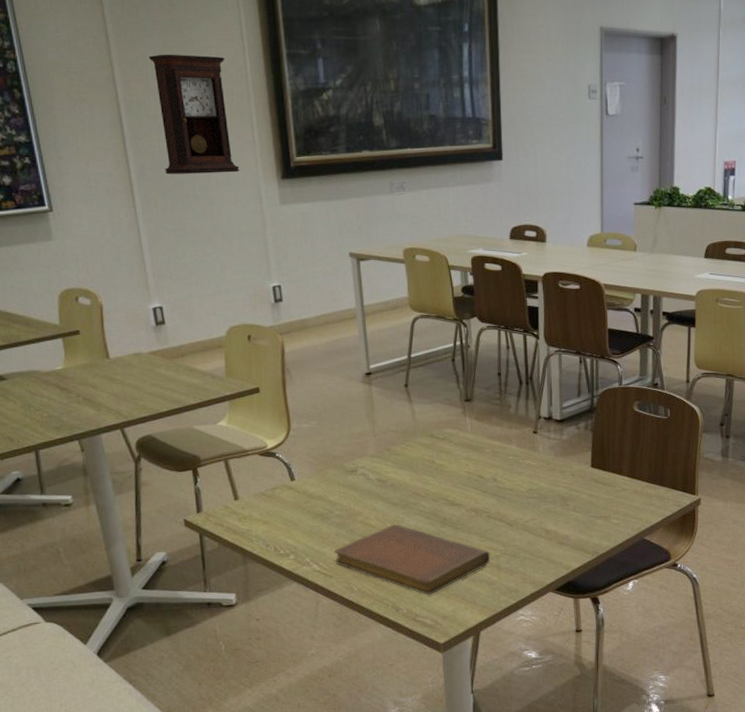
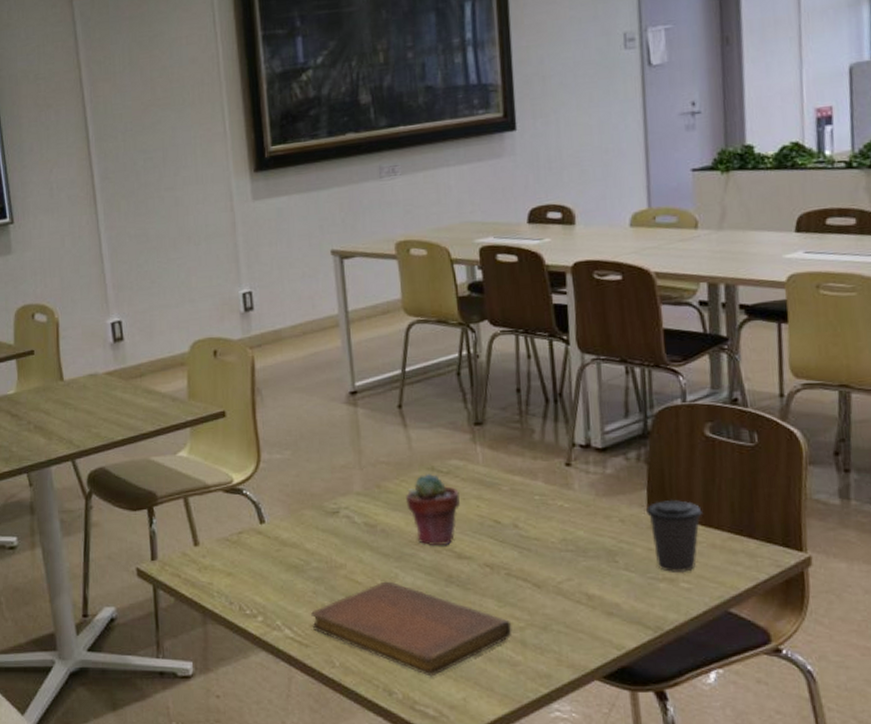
pendulum clock: present [148,54,240,174] -> none [117,46,209,176]
potted succulent: none [411,439,453,496] -> present [406,473,460,546]
coffee cup: none [589,458,629,512] -> present [645,499,702,572]

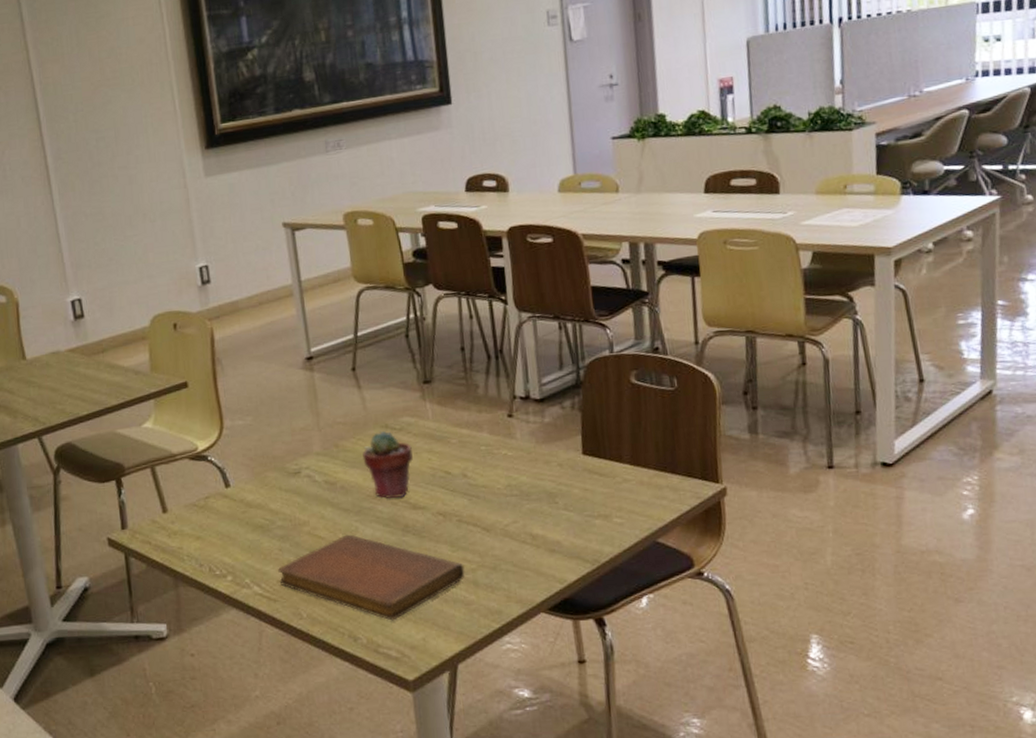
coffee cup: present [645,499,702,572] -> none [580,442,631,509]

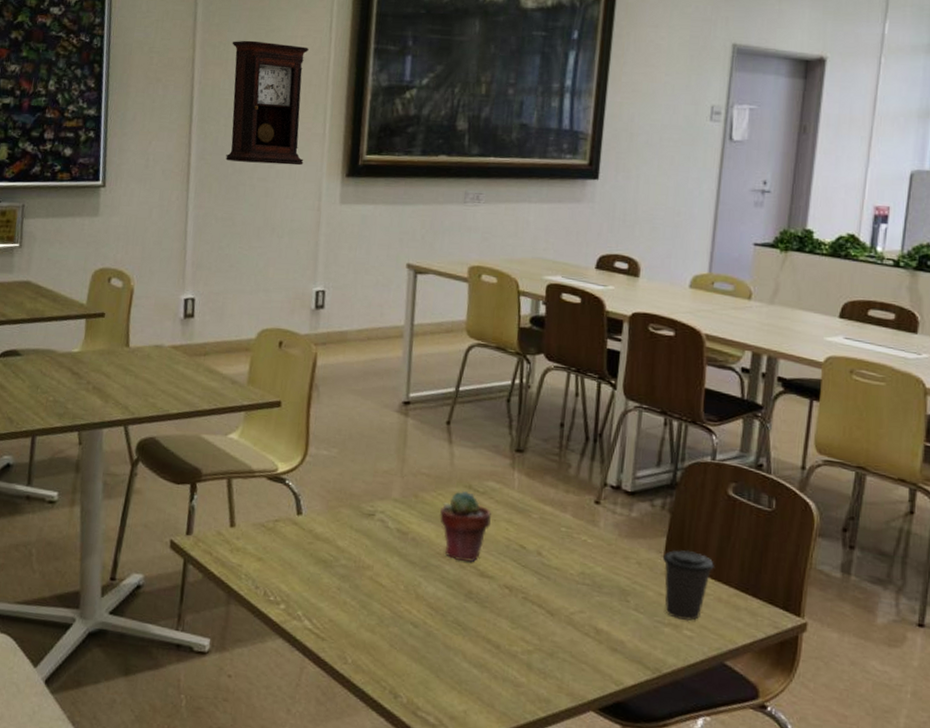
pendulum clock: none [64,27,161,156] -> present [225,40,309,166]
notebook: present [278,534,465,621] -> none [331,588,521,686]
coffee cup: none [580,442,631,509] -> present [662,549,714,621]

